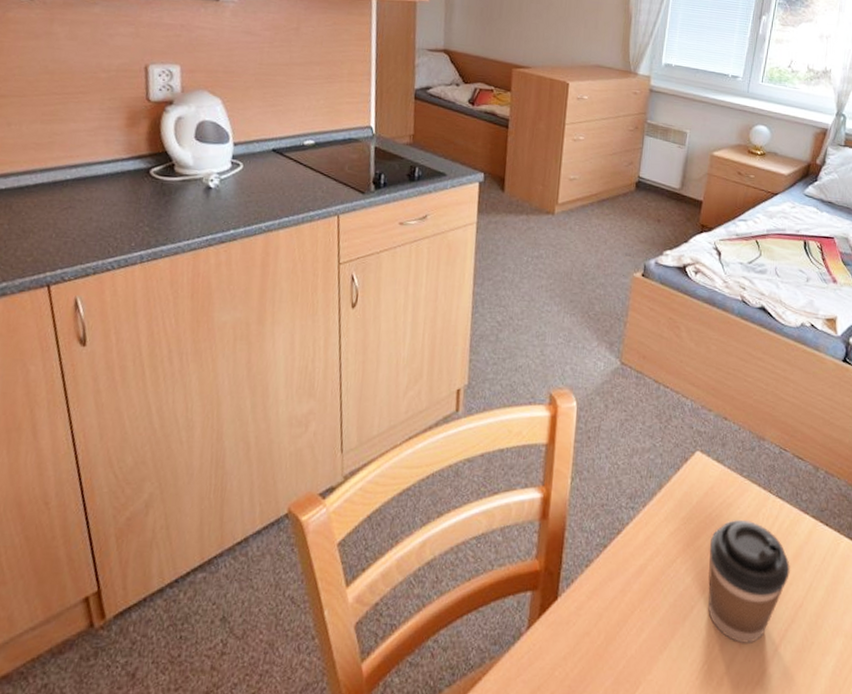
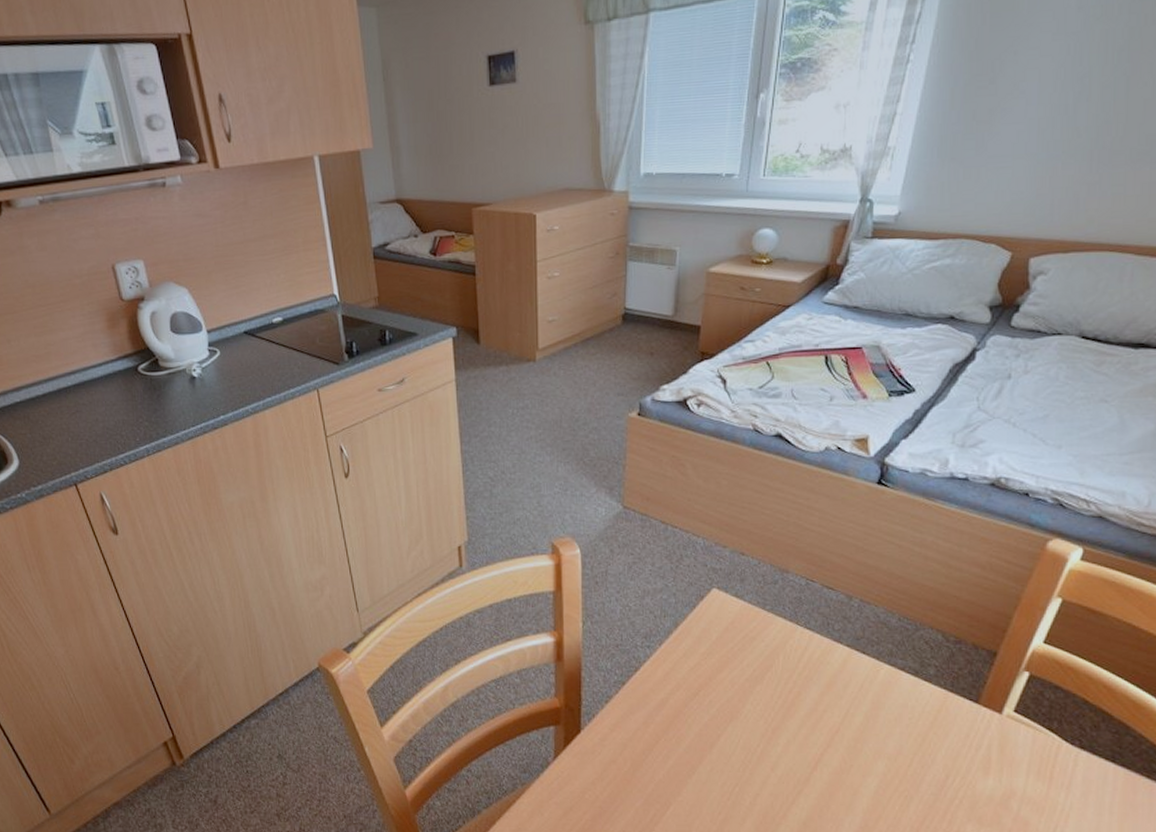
coffee cup: present [707,519,790,643] -> none [733,652,823,767]

